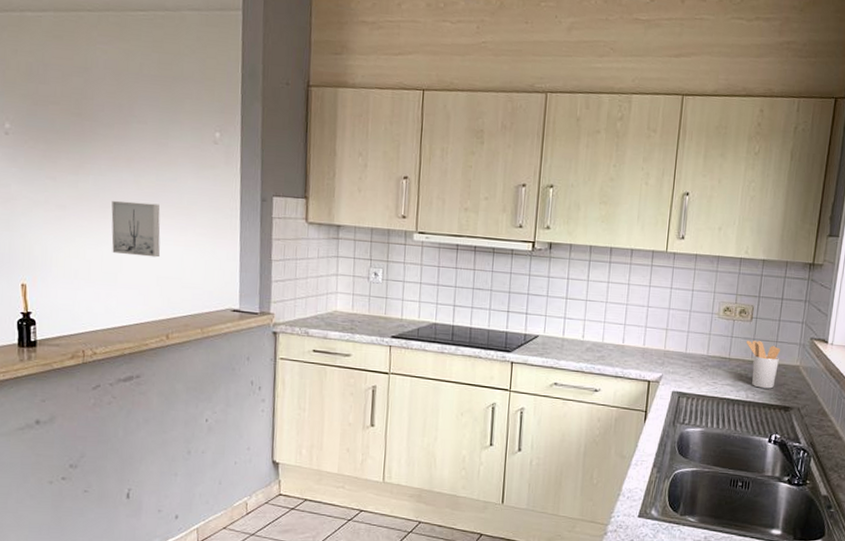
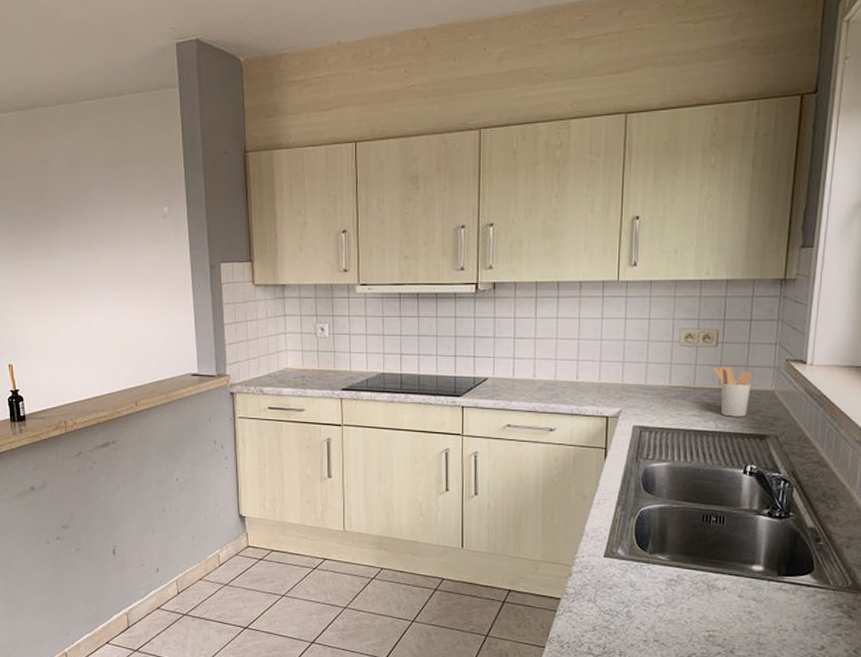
wall art: present [111,200,161,258] -> none [78,280,124,331]

